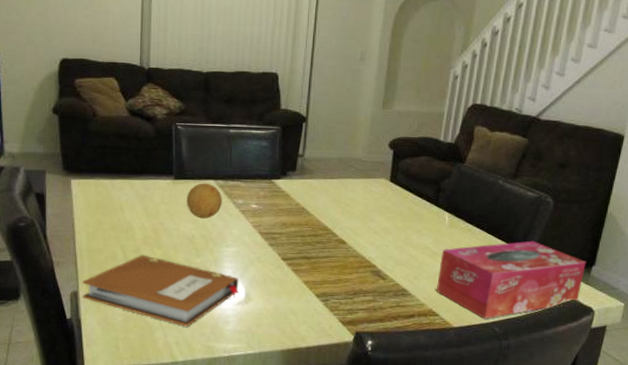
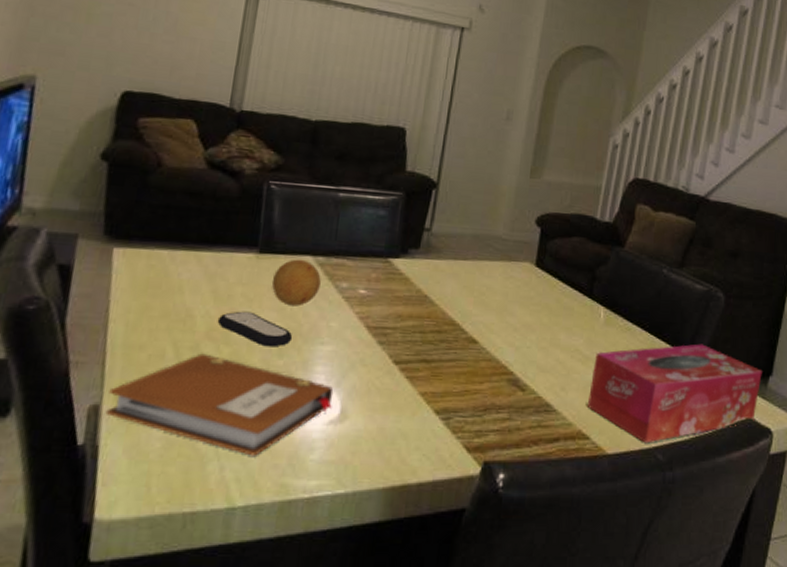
remote control: none [150,223,206,249] -> present [217,311,293,347]

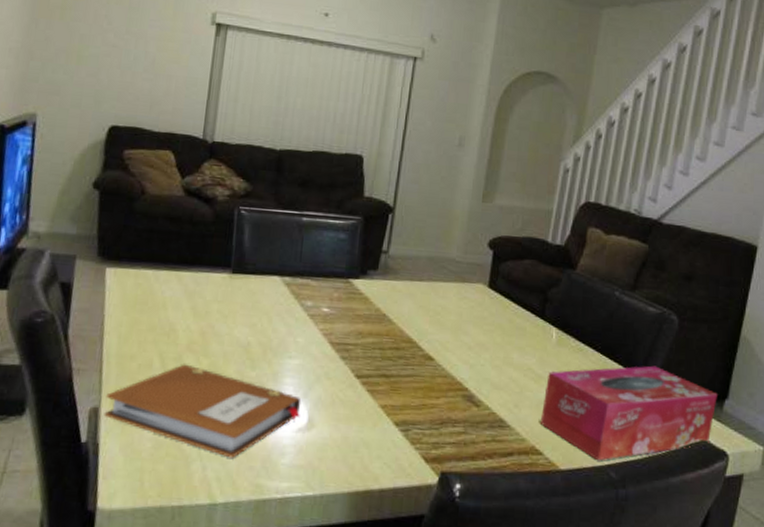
remote control: present [217,311,293,347] -> none [197,326,264,360]
fruit: present [271,259,321,306] -> none [243,279,288,323]

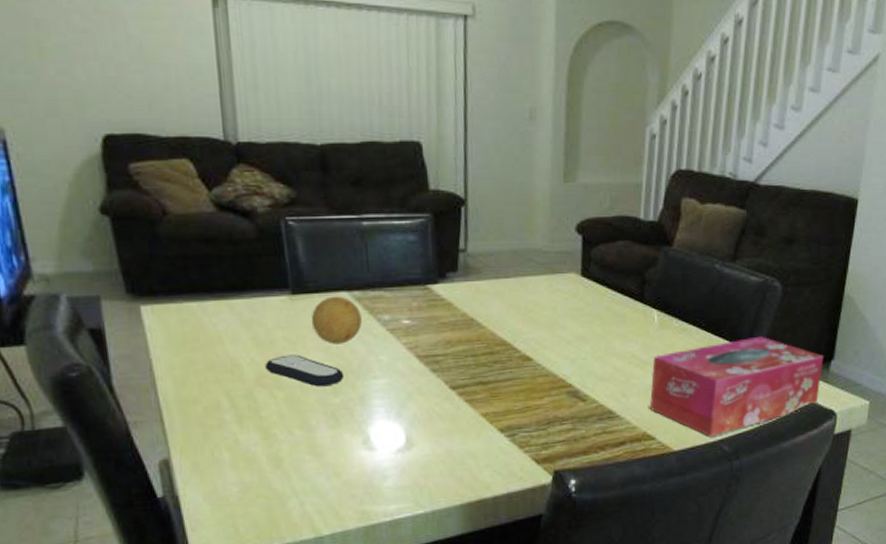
notebook: present [104,364,302,458] -> none [174,400,397,490]
remote control: none [197,326,264,360] -> present [264,354,345,387]
fruit: none [243,279,288,323] -> present [311,296,362,345]

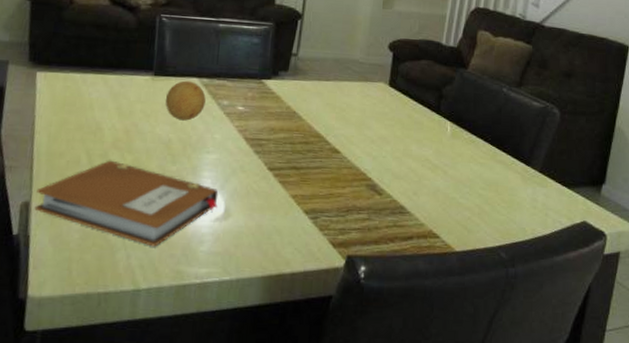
notebook: none [174,400,397,490] -> present [34,160,219,247]
remote control: present [264,354,345,387] -> none [121,124,184,155]
tissue box: present [650,336,824,437] -> none [438,155,596,243]

